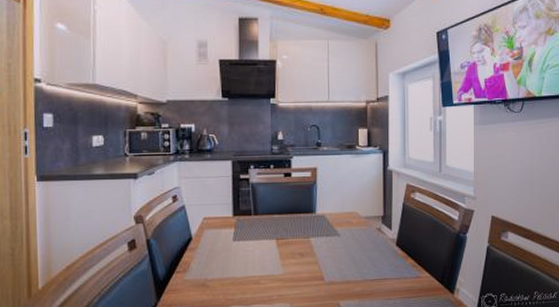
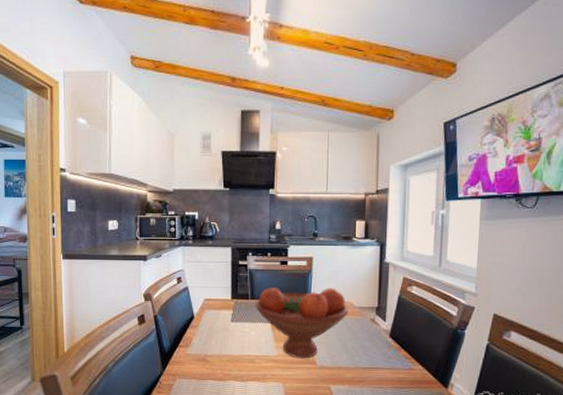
fruit bowl: none [258,198,355,275] -> present [255,287,349,359]

